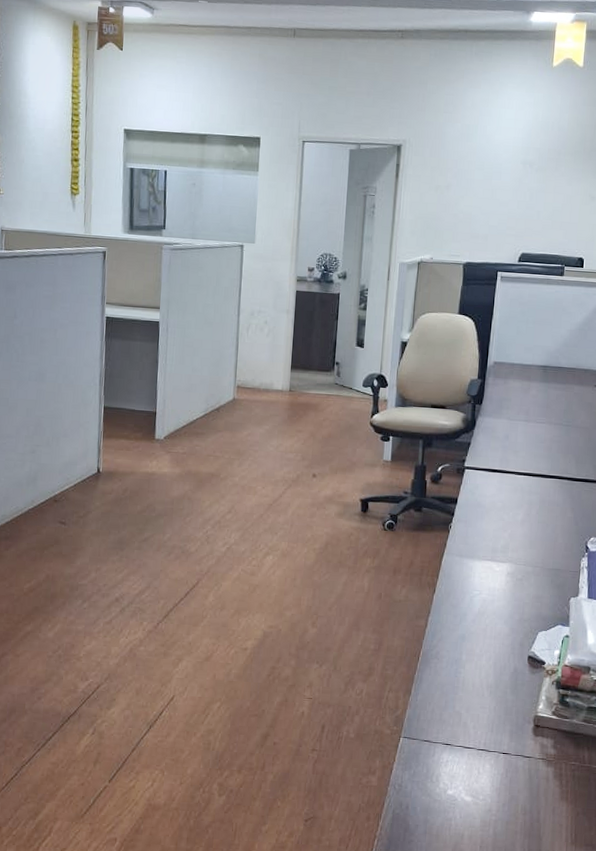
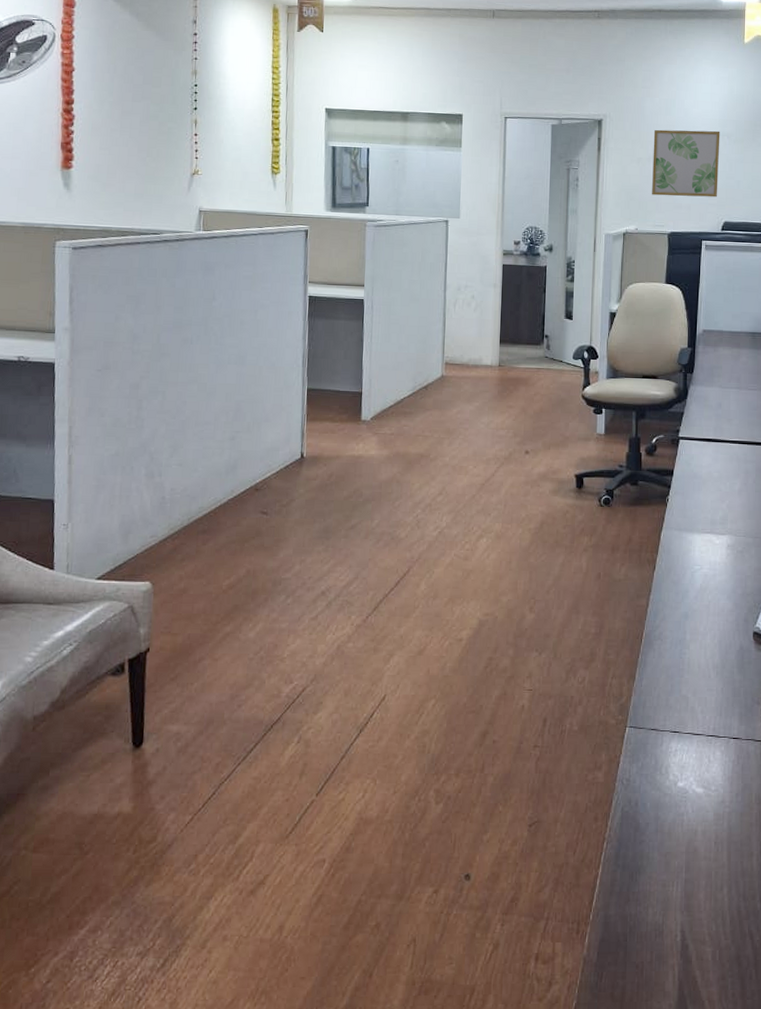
wall art: none [449,156,523,228] -> present [652,129,720,198]

